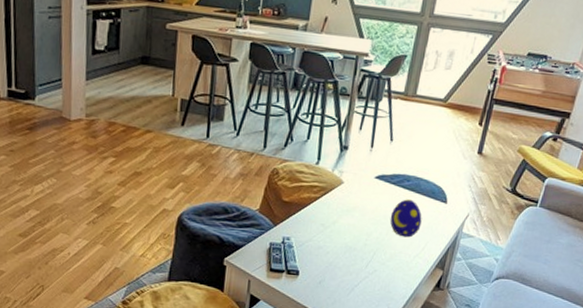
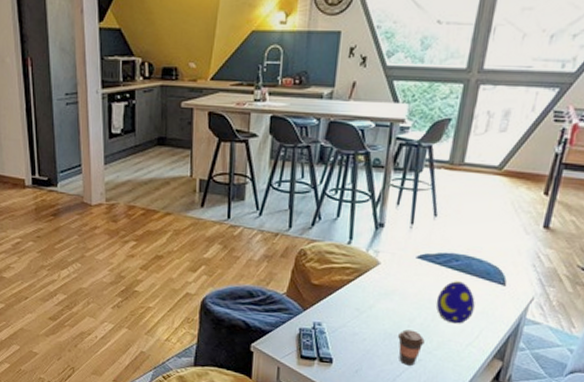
coffee cup: none [357,243,380,276] -> present [398,329,425,366]

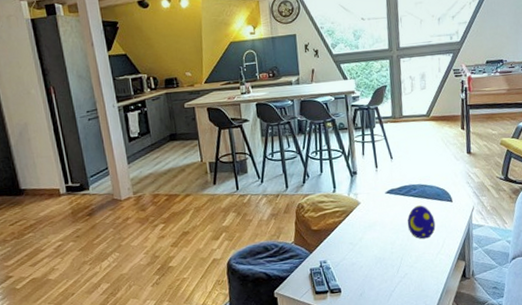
coffee cup: present [398,329,425,366] -> none [386,251,406,281]

